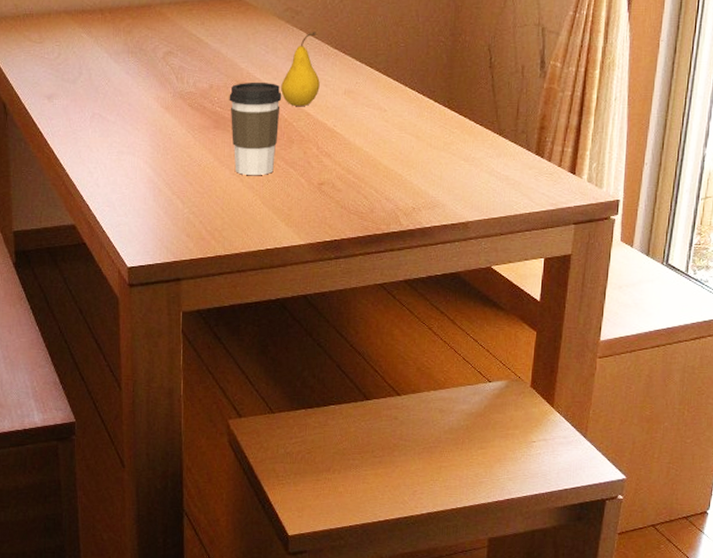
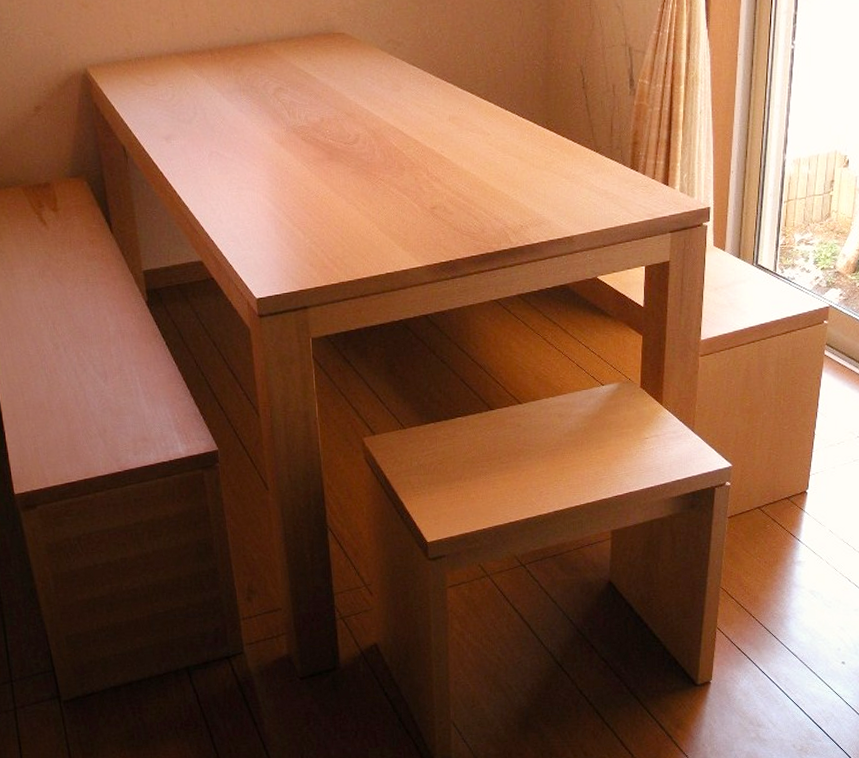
coffee cup: present [229,82,282,175] -> none [340,113,390,203]
fruit: present [281,32,320,106] -> none [389,61,425,134]

